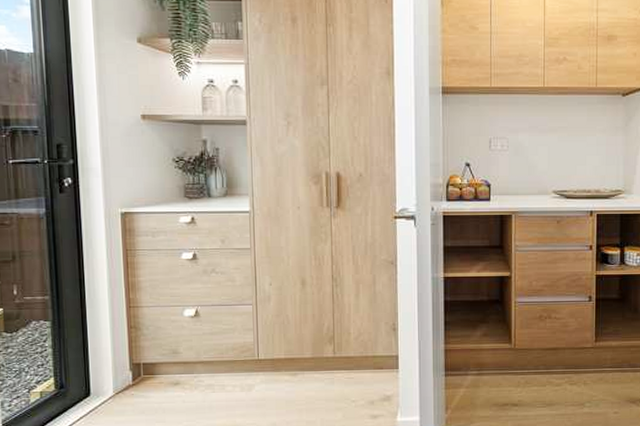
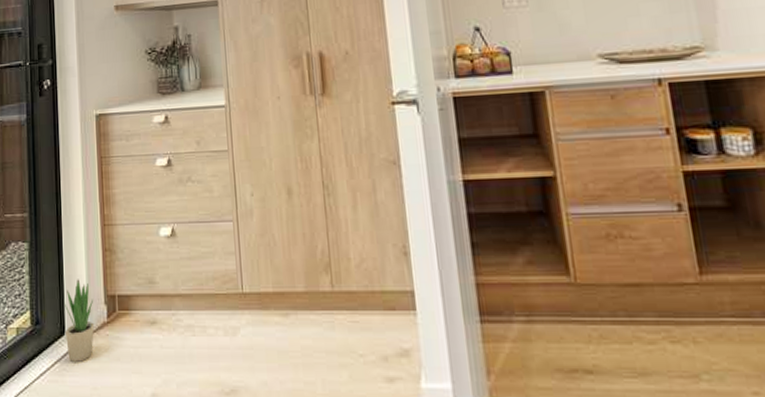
potted plant: none [89,351,120,416] -> present [63,279,94,362]

